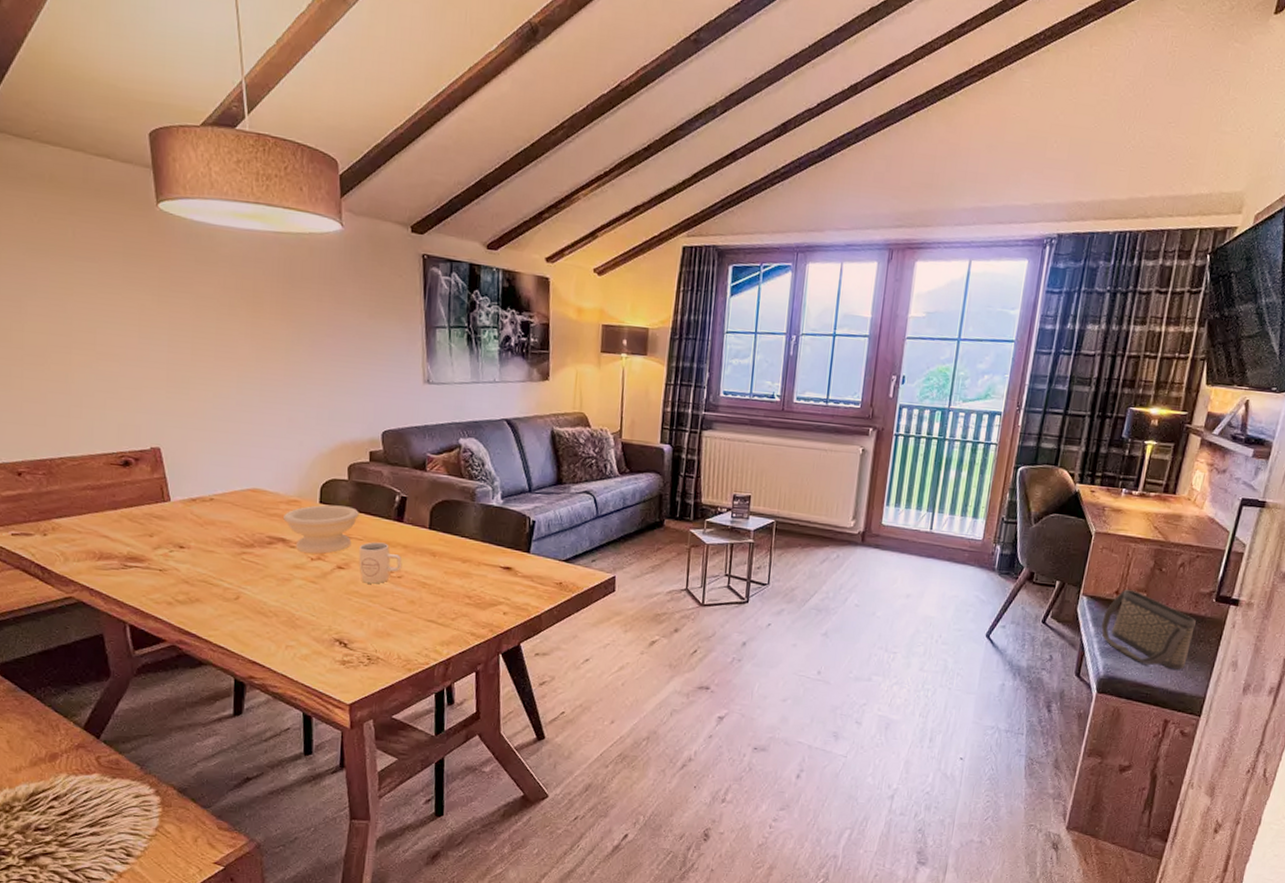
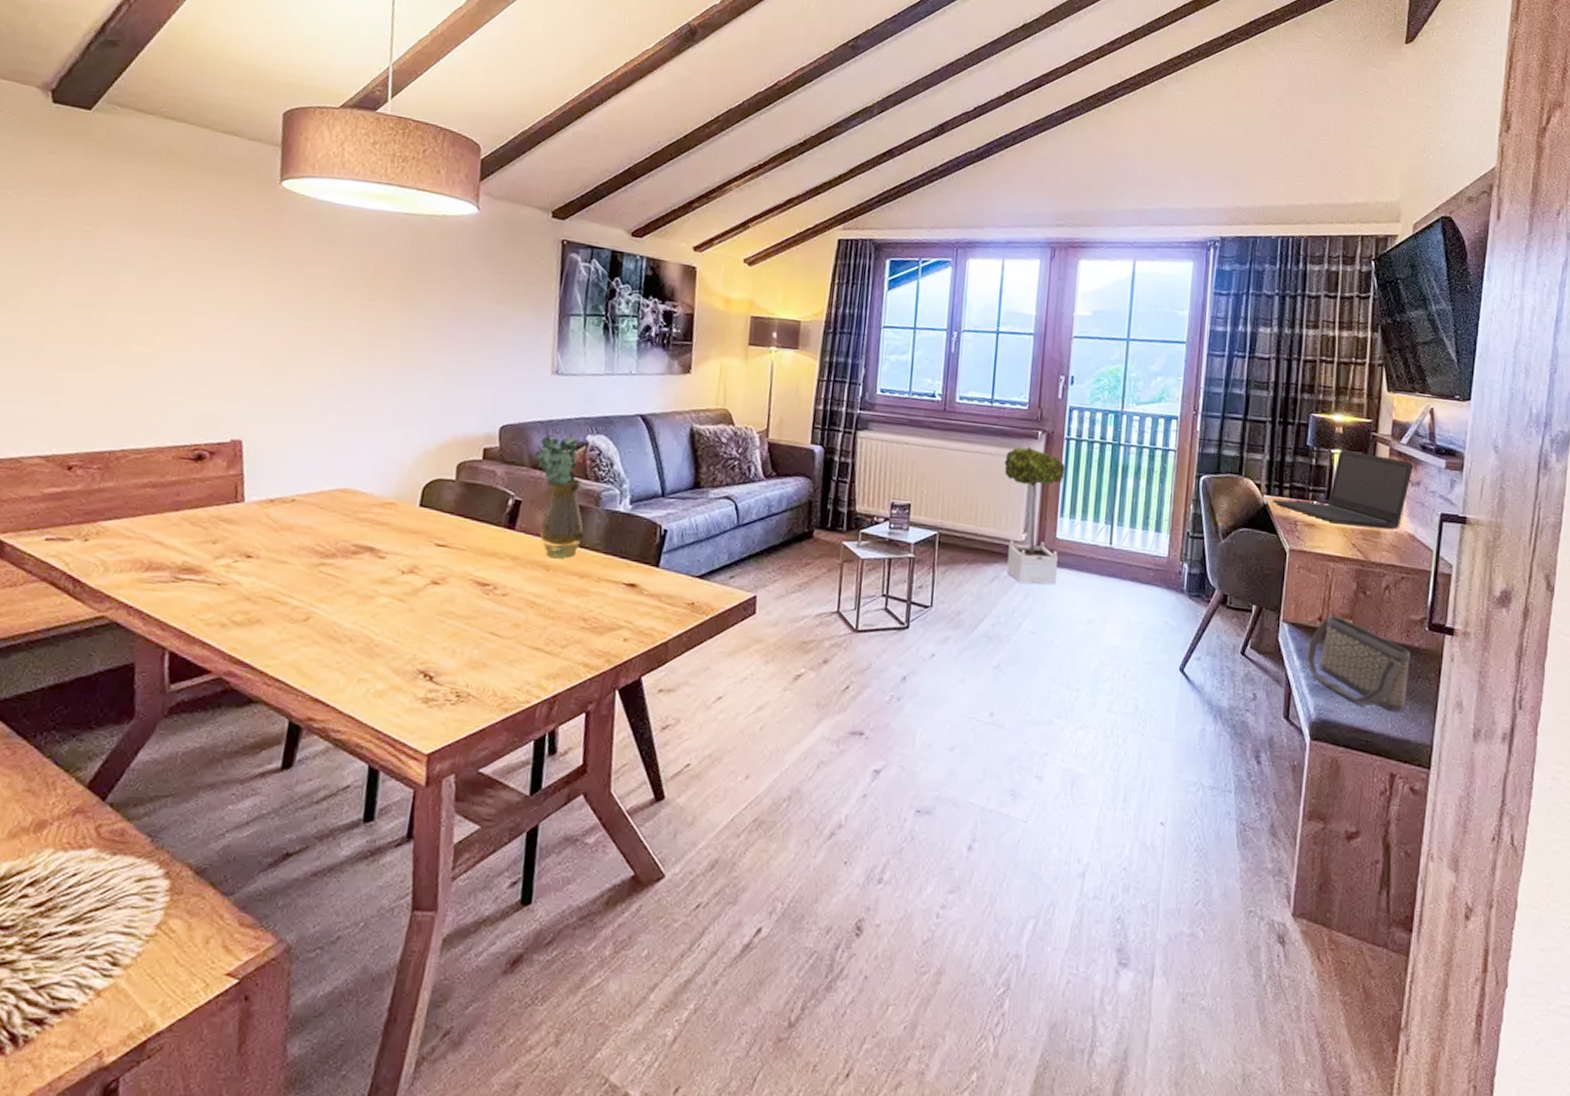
bowl: present [283,504,359,555] -> none [374,508,465,567]
mug: present [358,542,403,584] -> none [457,552,510,603]
vase: none [415,434,464,547] -> present [535,430,585,559]
potted tree: none [836,442,894,566] -> present [1004,446,1066,586]
laptop: none [1084,440,1221,513] -> present [1273,448,1413,529]

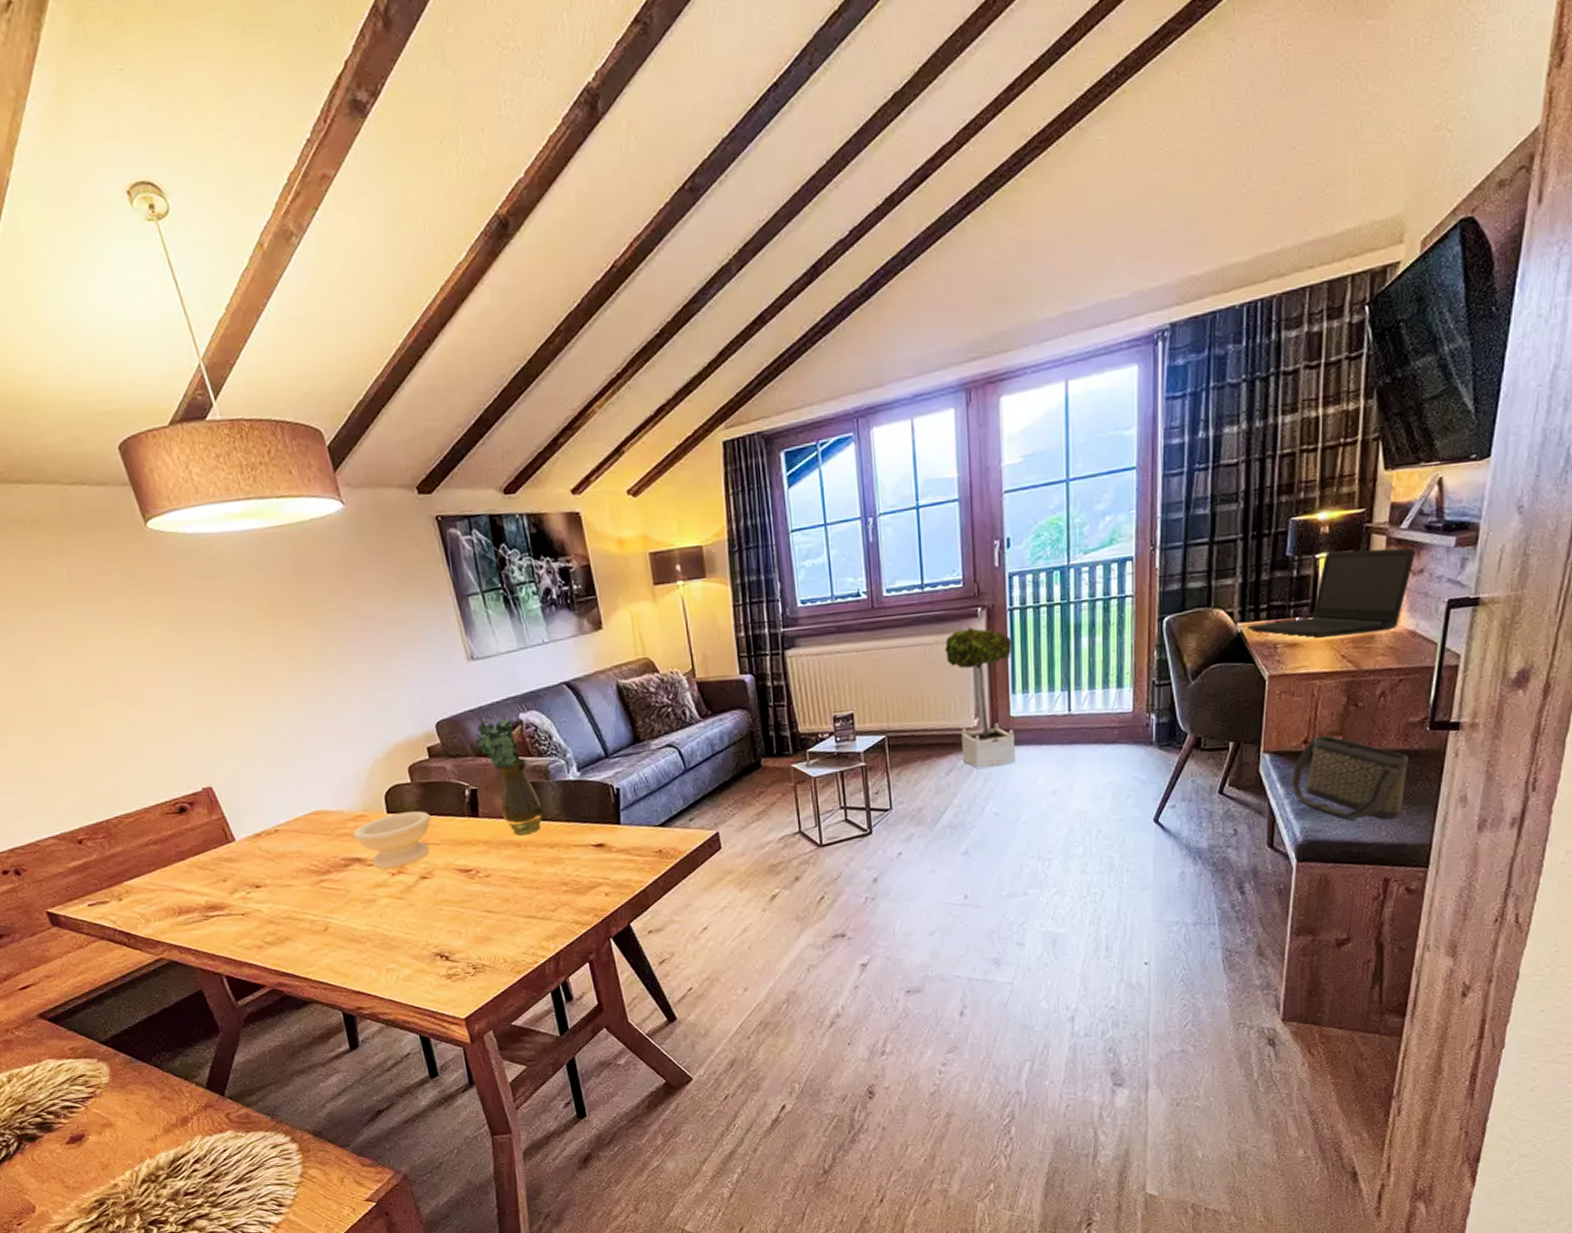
bowl: none [374,508,465,567] -> present [353,811,431,870]

